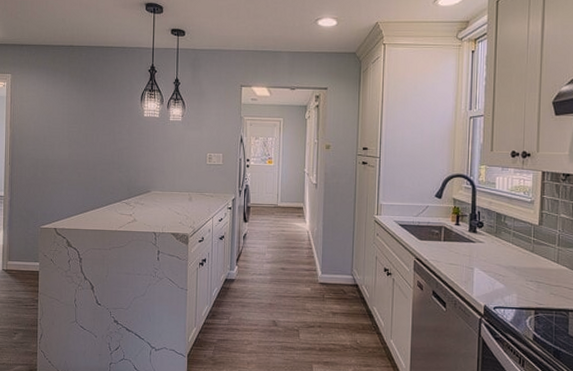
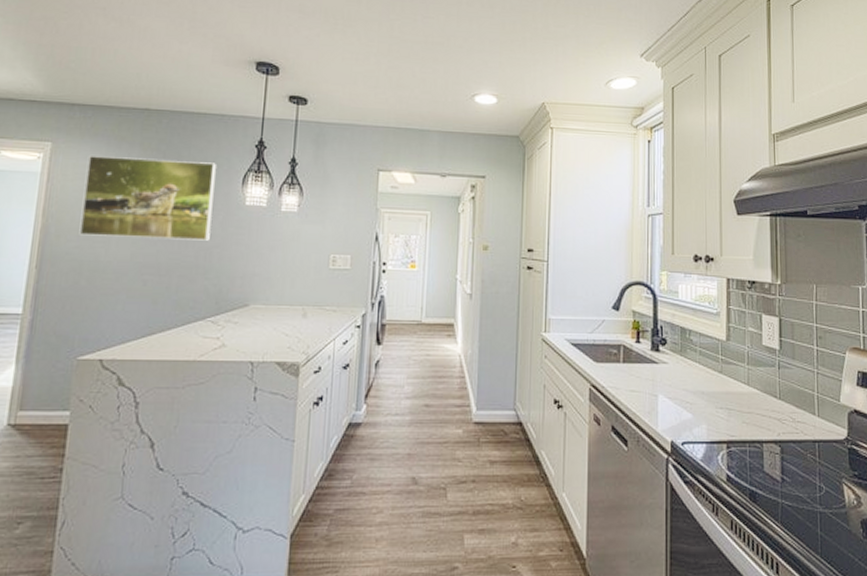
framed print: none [34,83,122,144] -> present [79,156,216,241]

